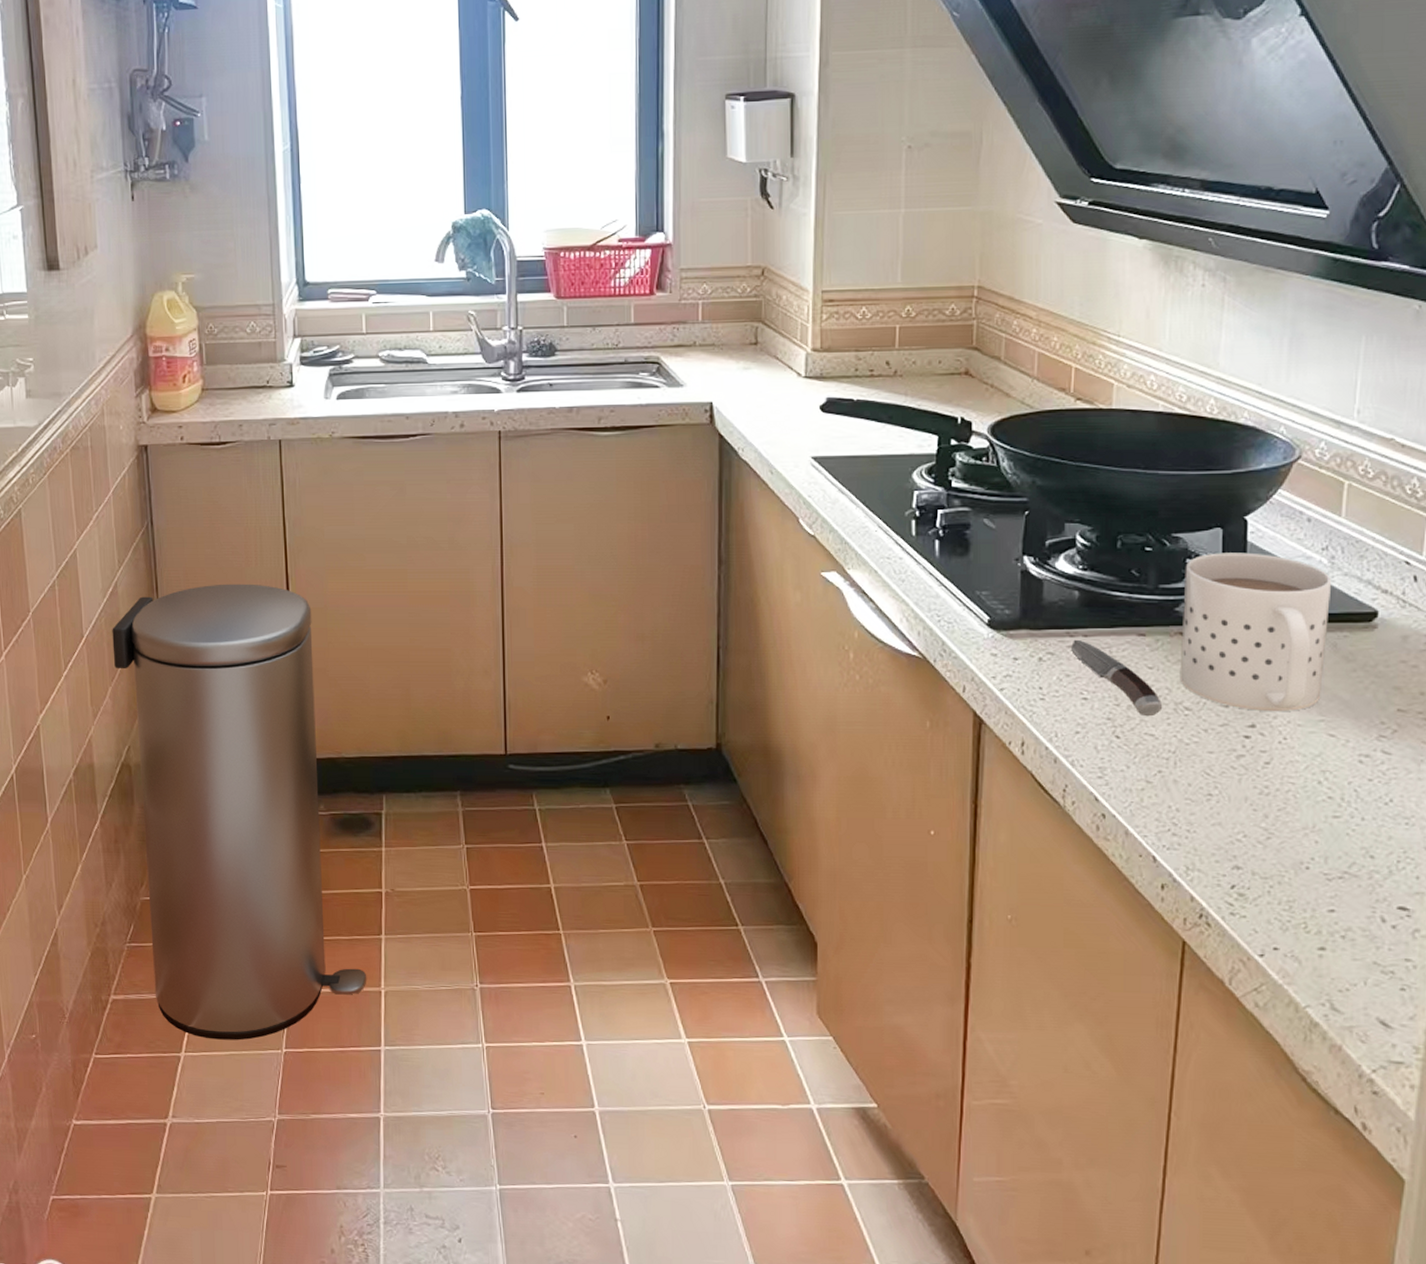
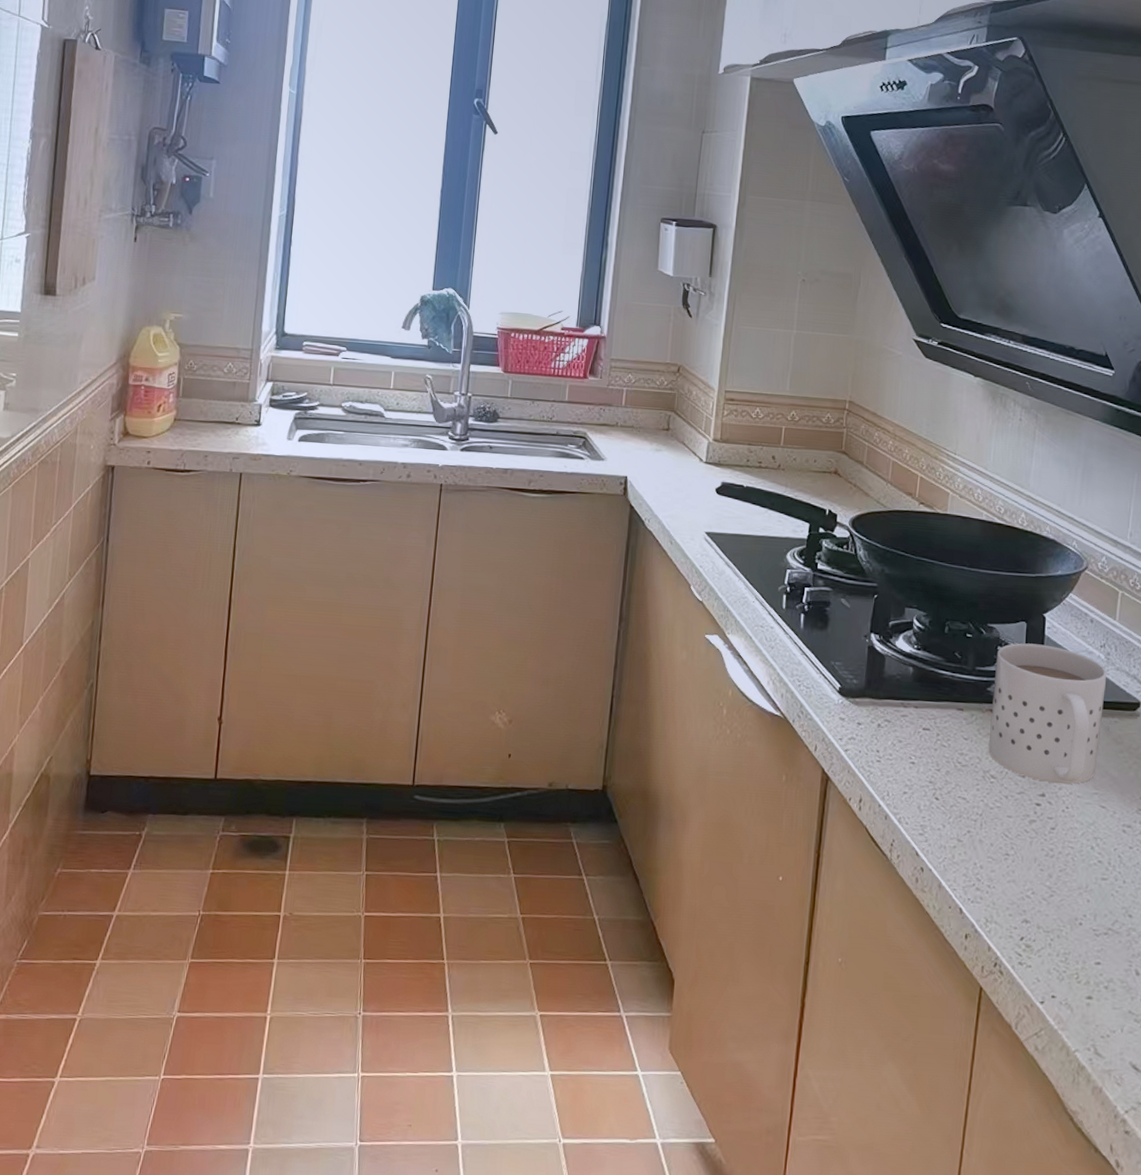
pedal bin: present [112,583,367,1041] -> none [38,603,255,1066]
knife: present [1071,639,1163,717] -> none [904,709,974,782]

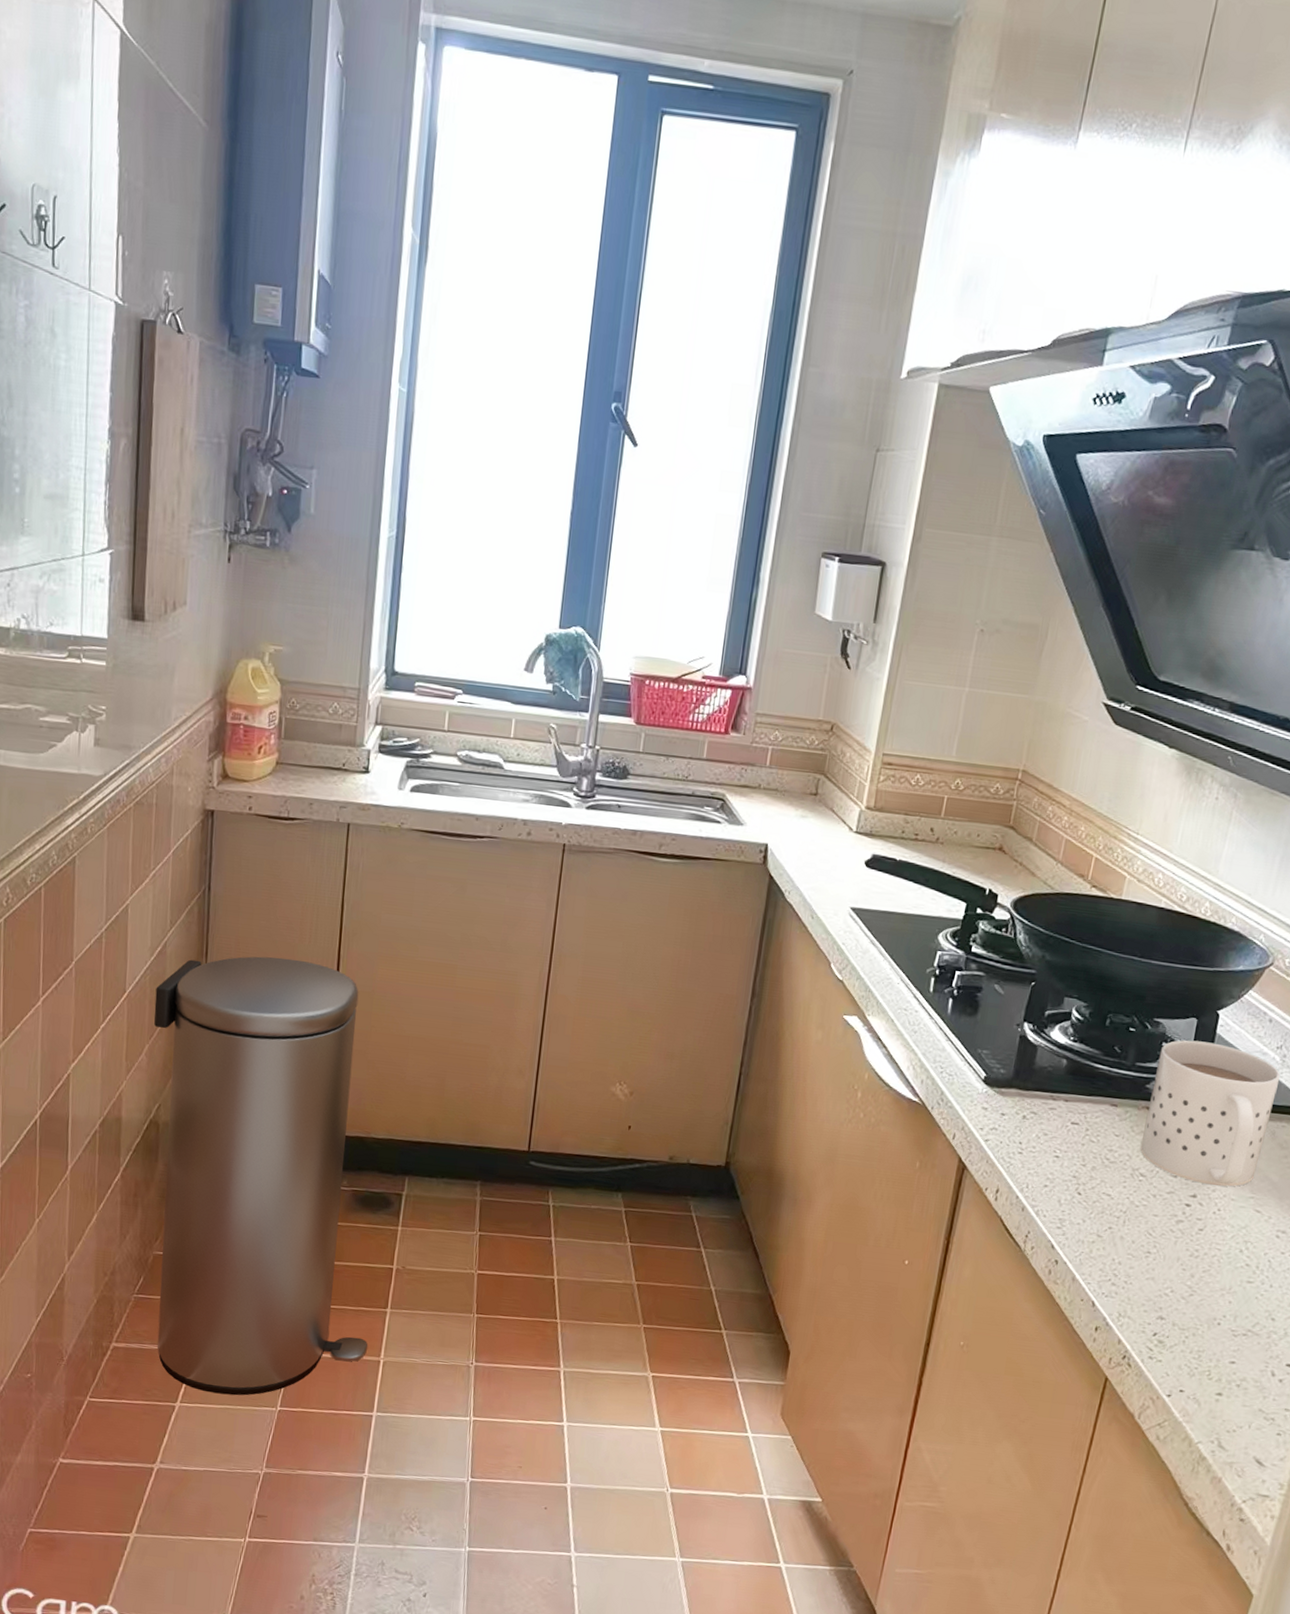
pedal bin: none [38,603,255,1066] -> present [154,956,369,1396]

